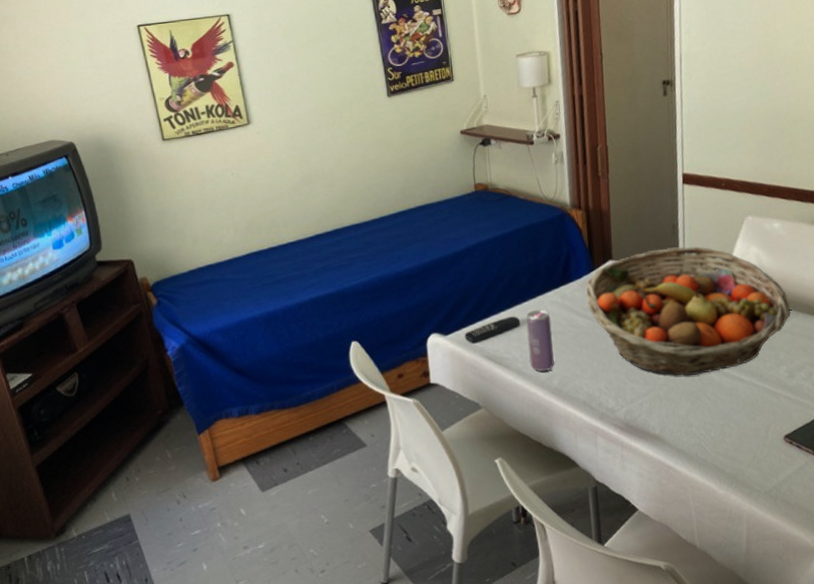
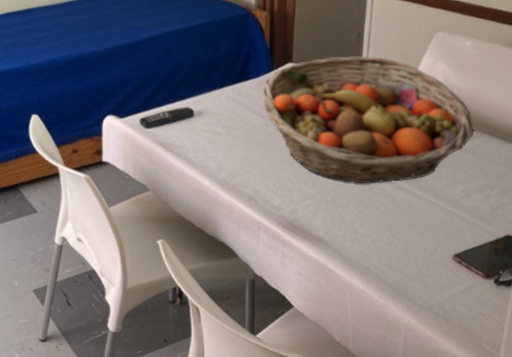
beverage can: present [526,309,554,372] -> none [200,103,225,163]

